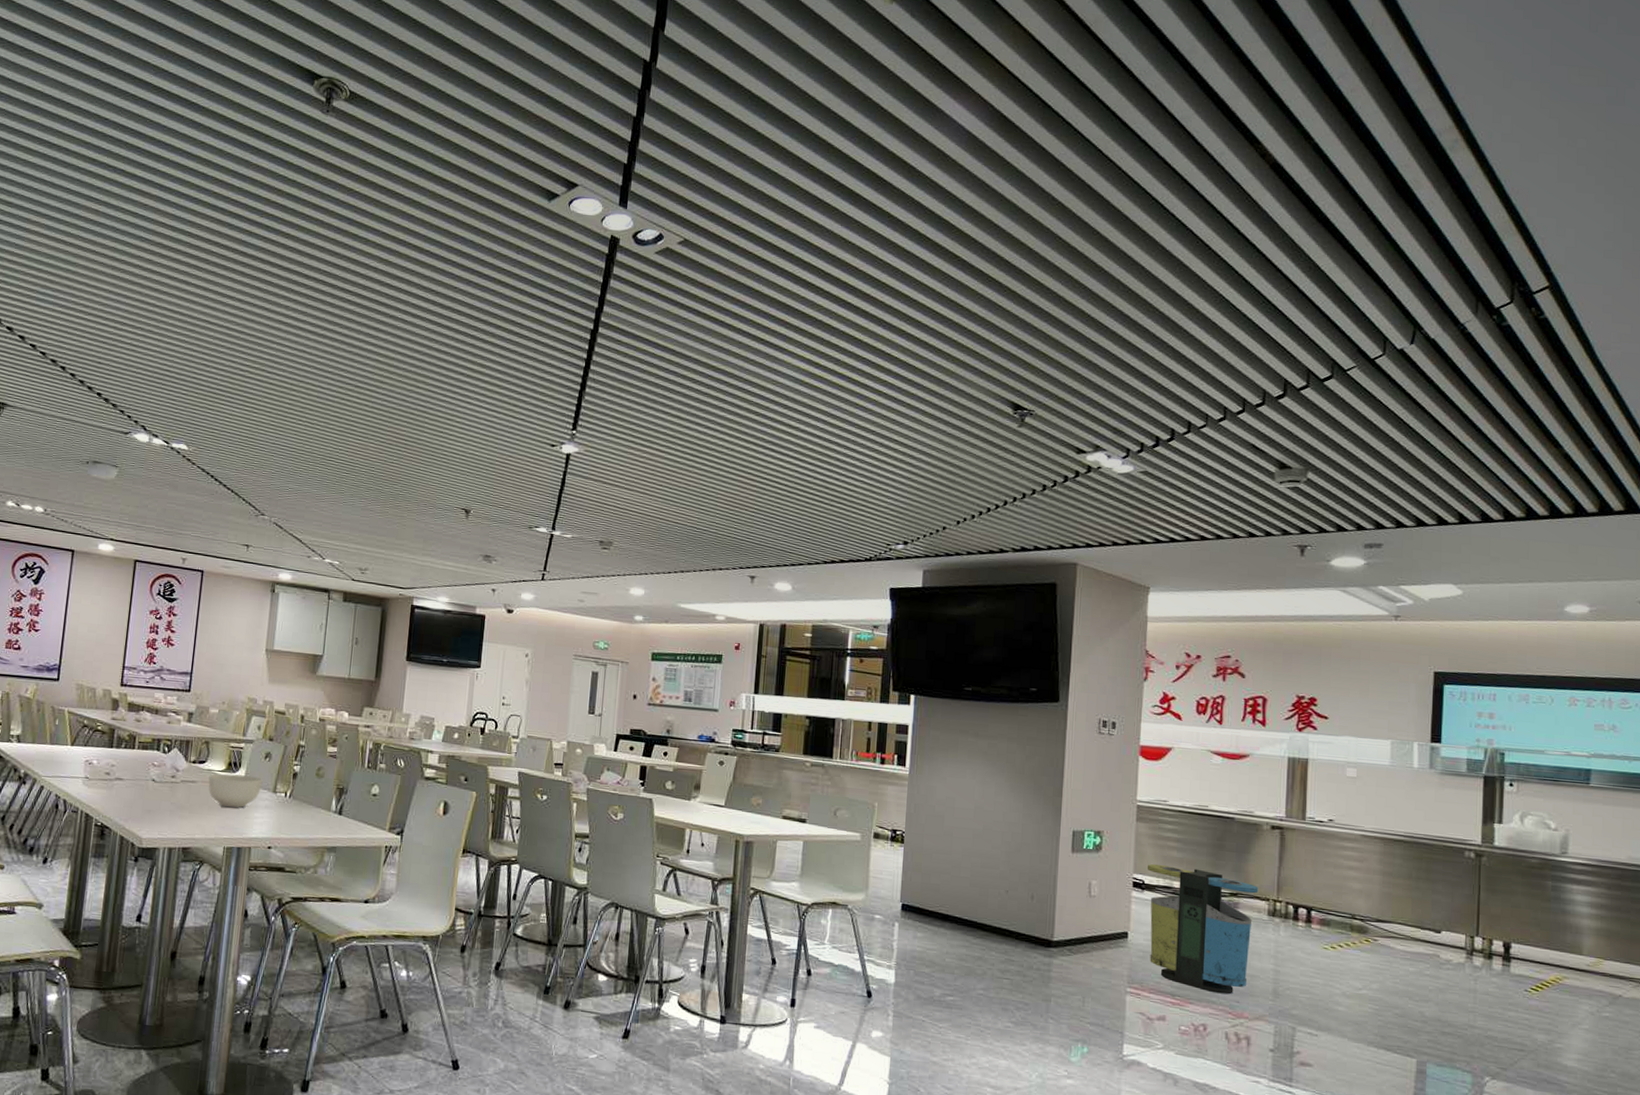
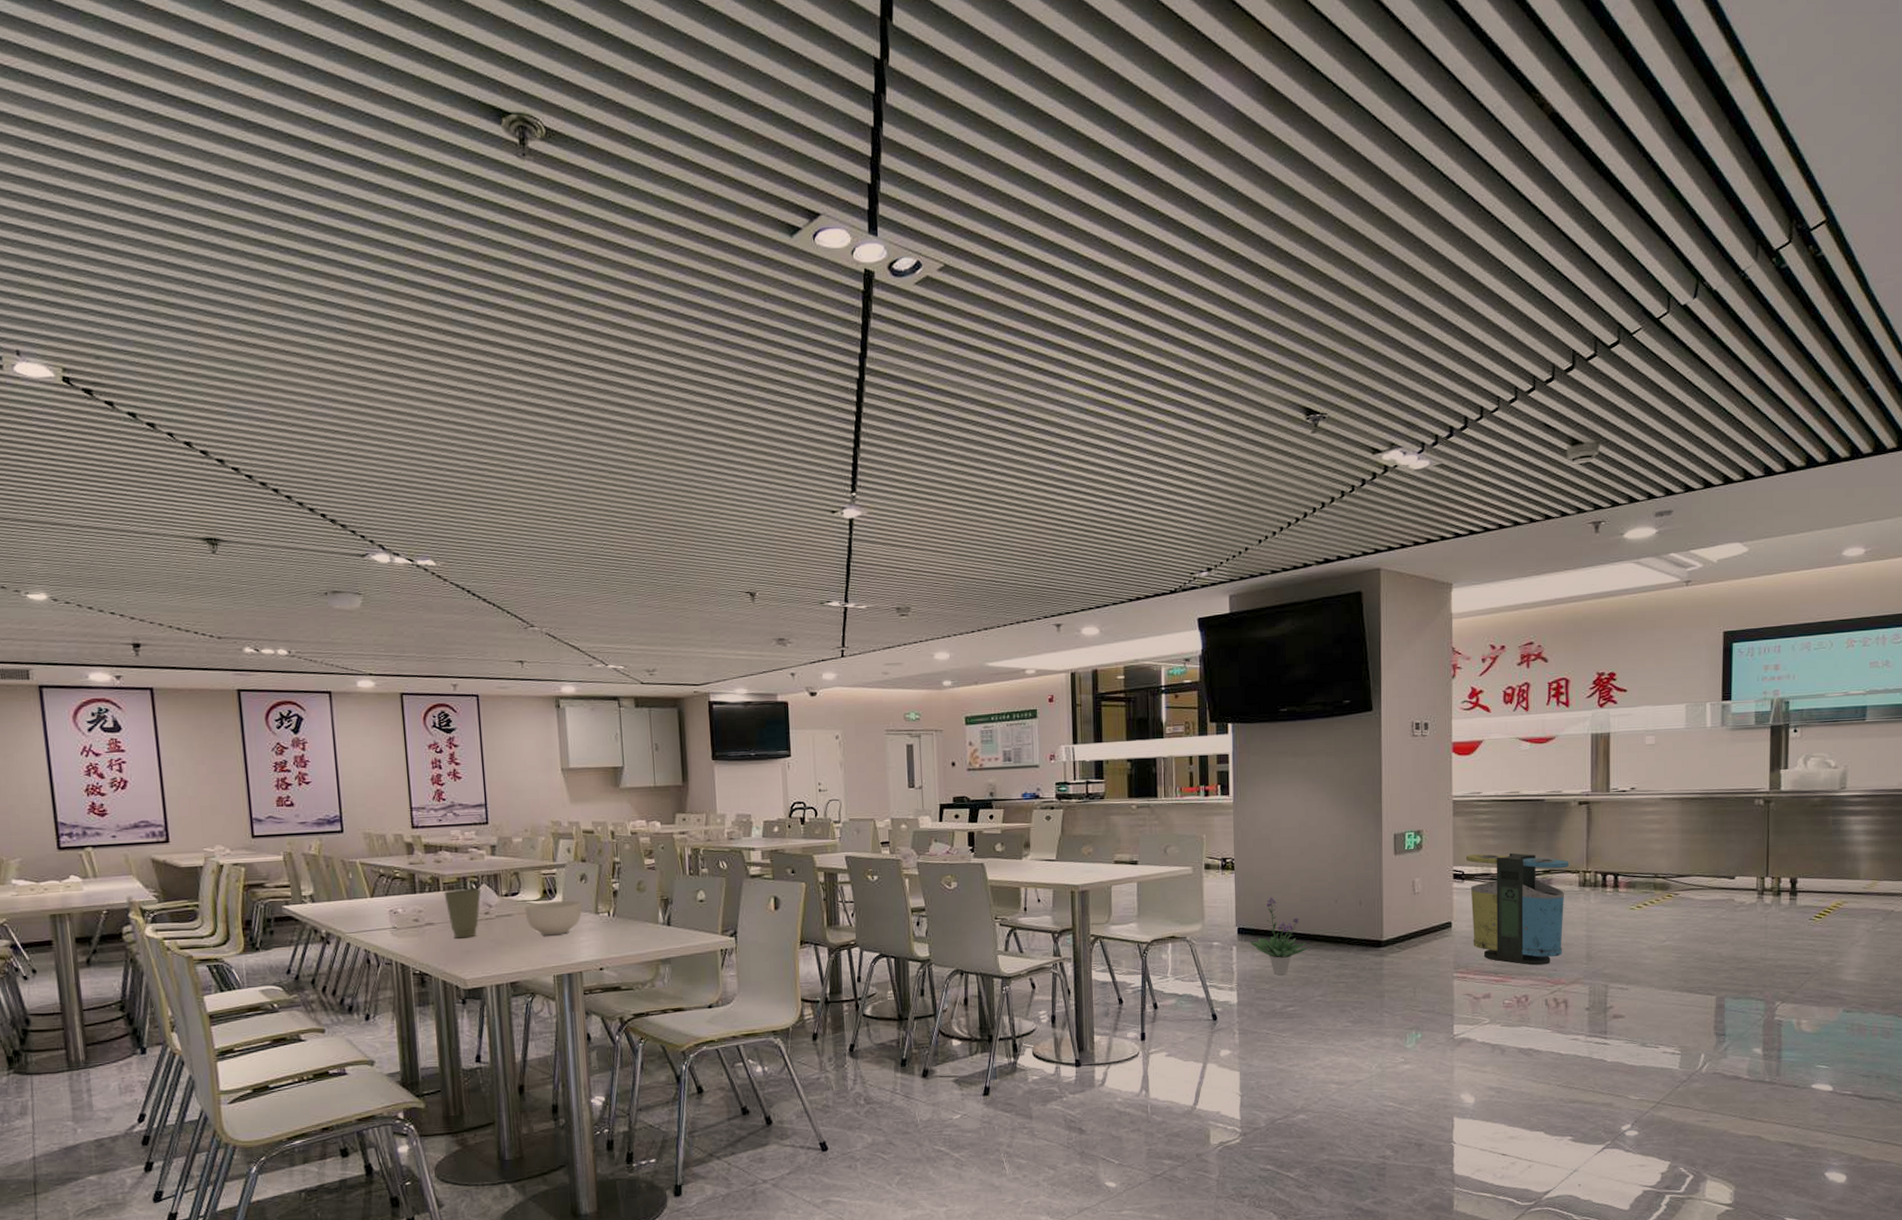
cup: none [137,749,173,798] -> present [444,888,482,939]
potted plant: none [914,876,974,961] -> present [1250,897,1308,976]

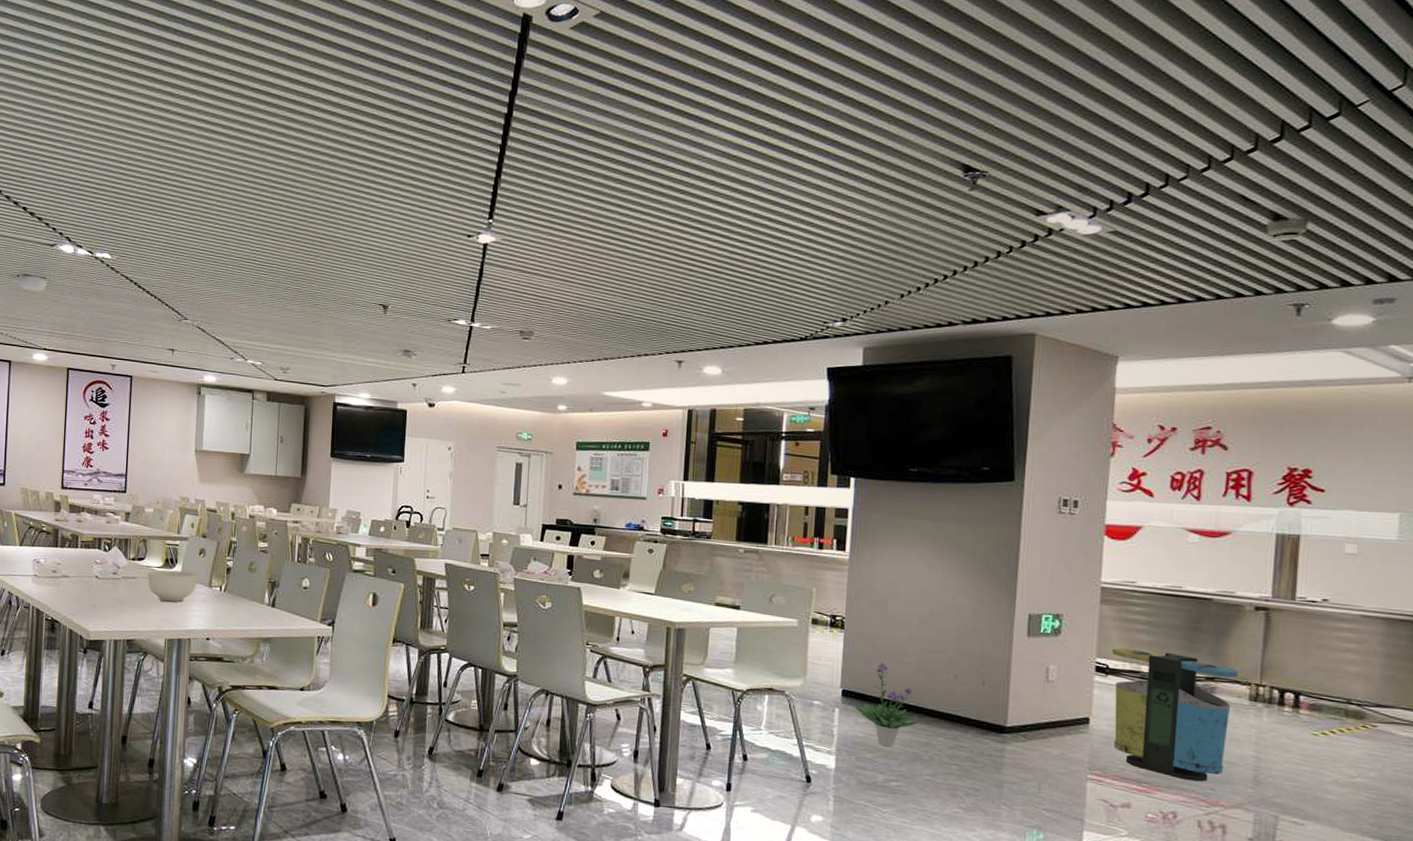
cup: present [444,888,482,939] -> none [80,548,113,594]

